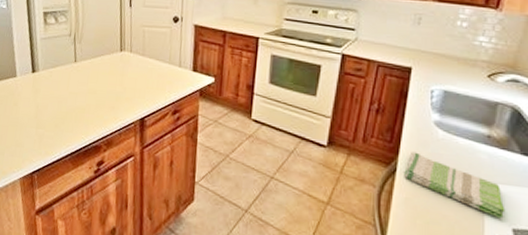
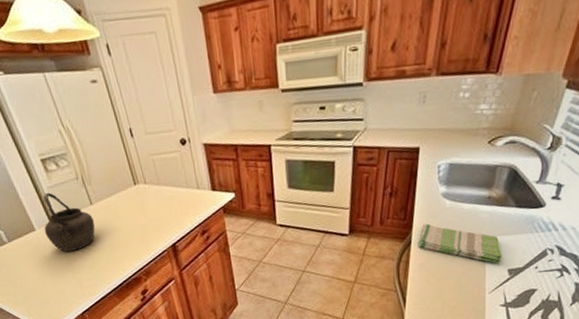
kettle: none [24,43,73,105] -> present [43,192,95,252]

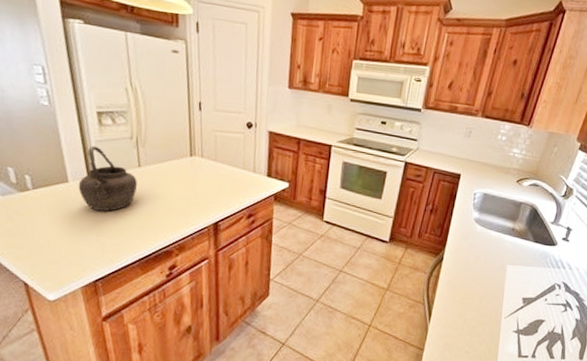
dish towel: present [418,223,503,264] -> none [448,243,519,291]

